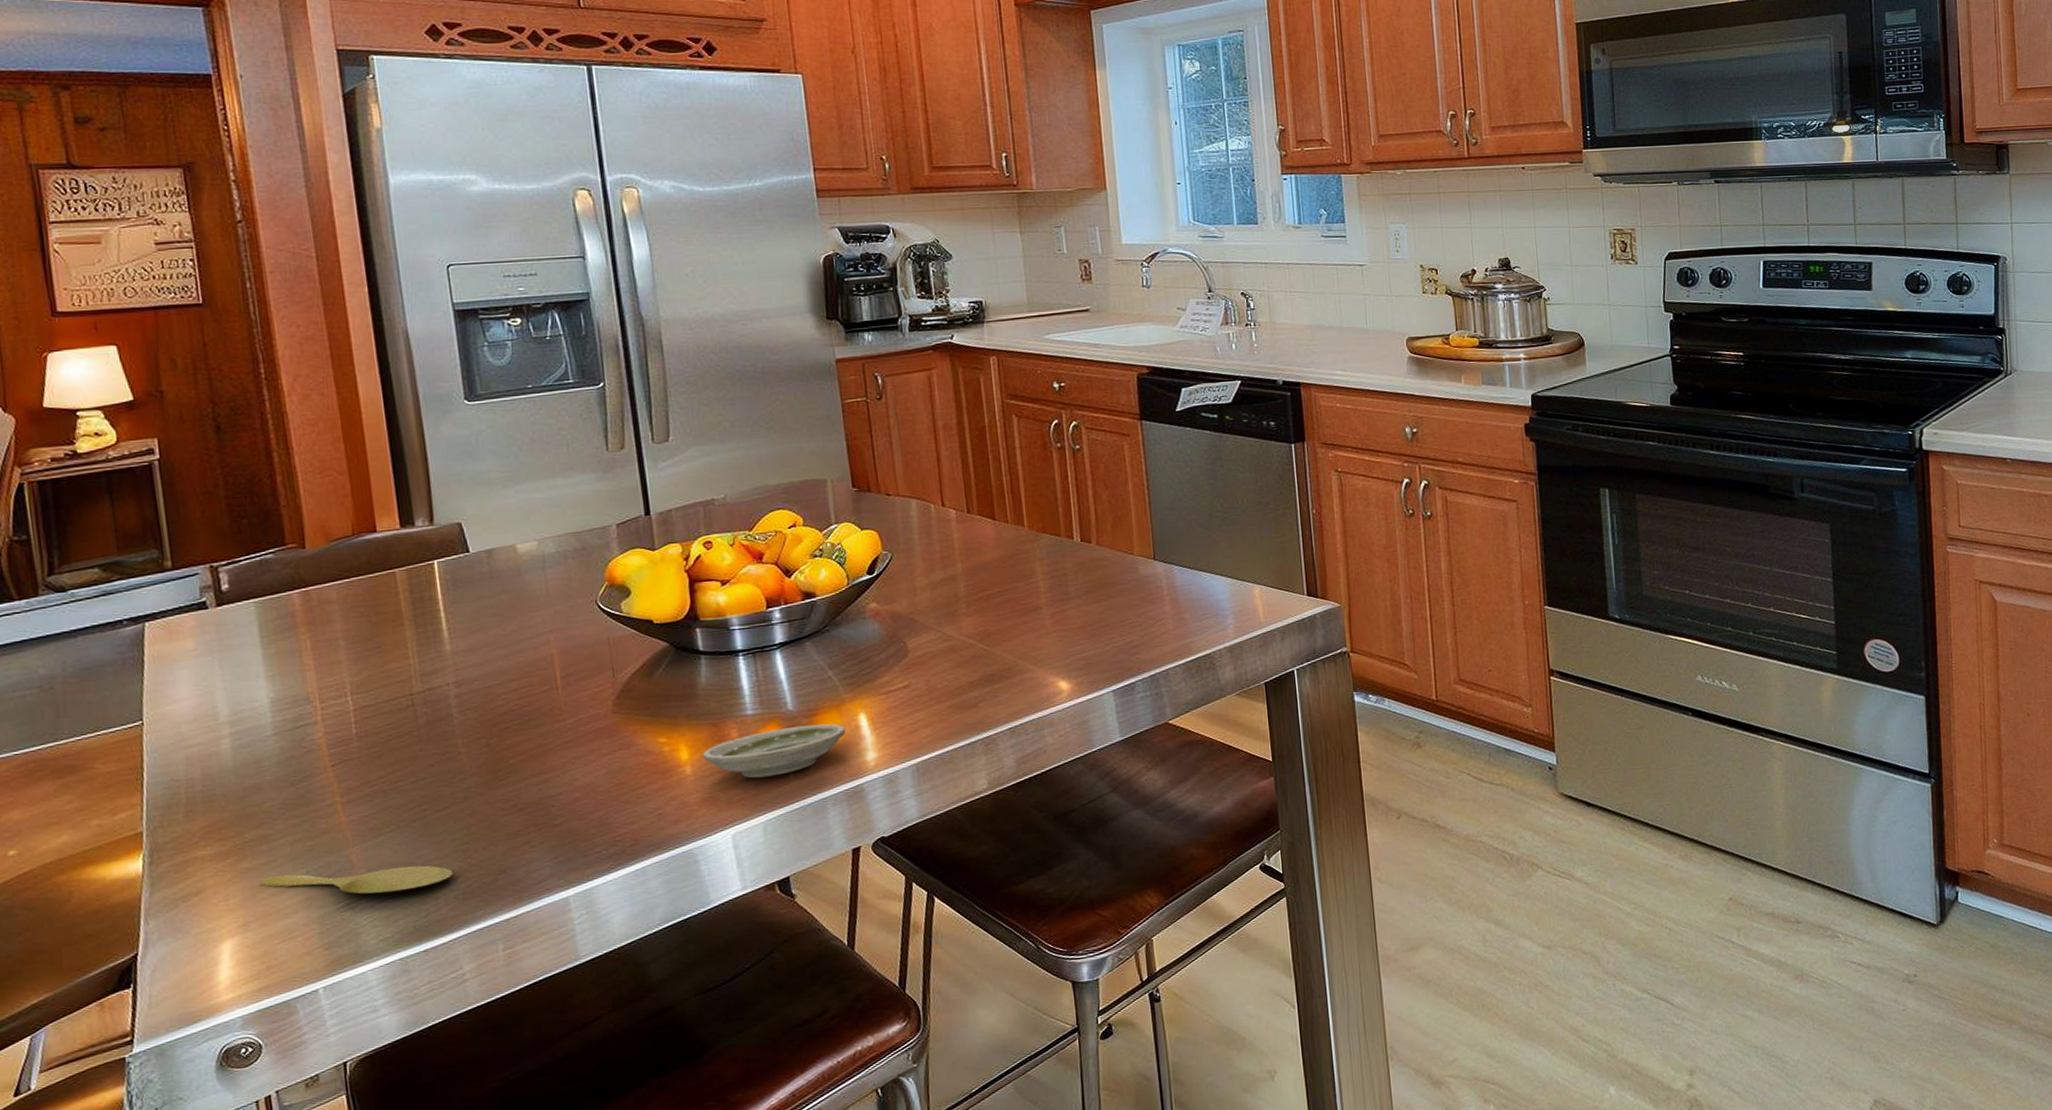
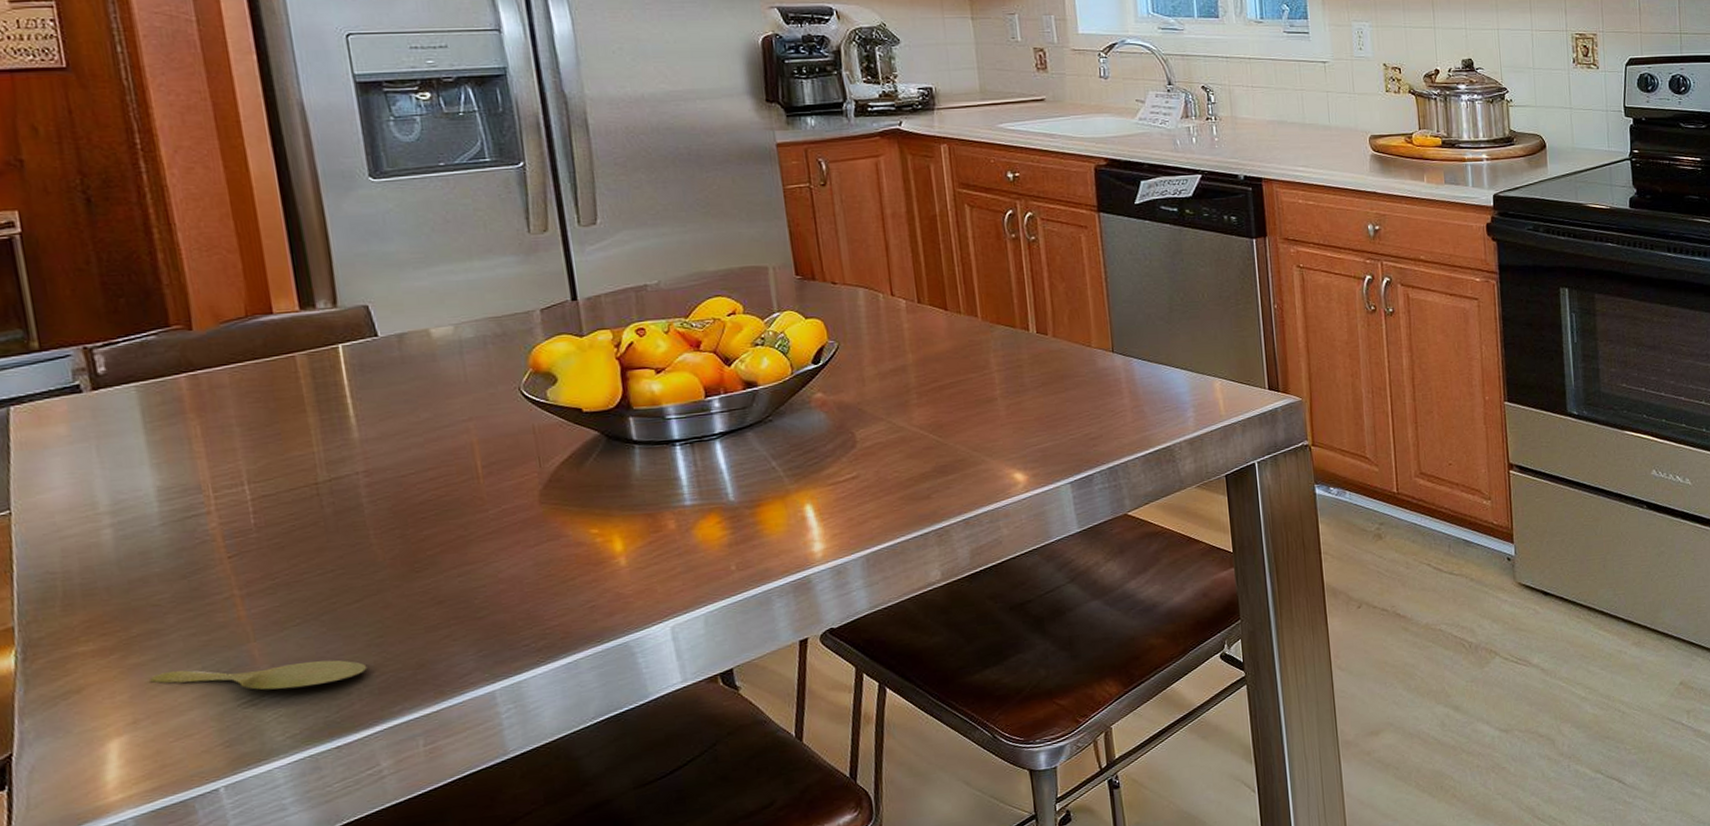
saucer: present [702,724,846,779] -> none [637,515,792,570]

